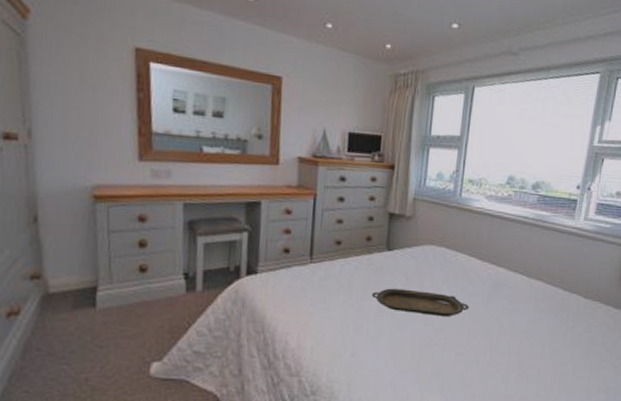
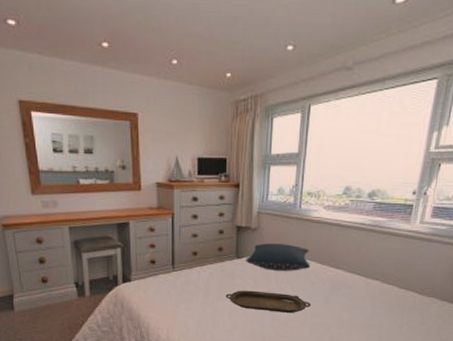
pillow: none [398,234,470,268] -> present [246,243,311,271]

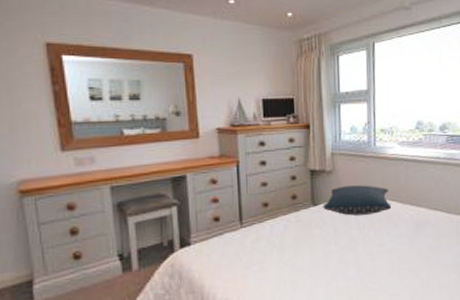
serving tray: present [225,290,312,313] -> none [303,240,397,263]

